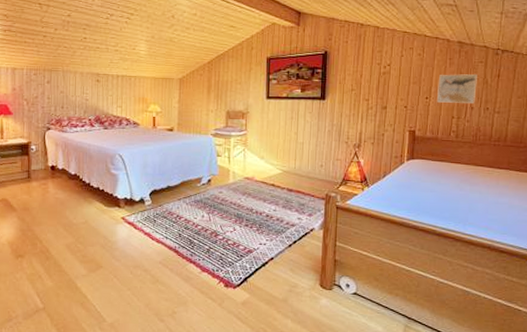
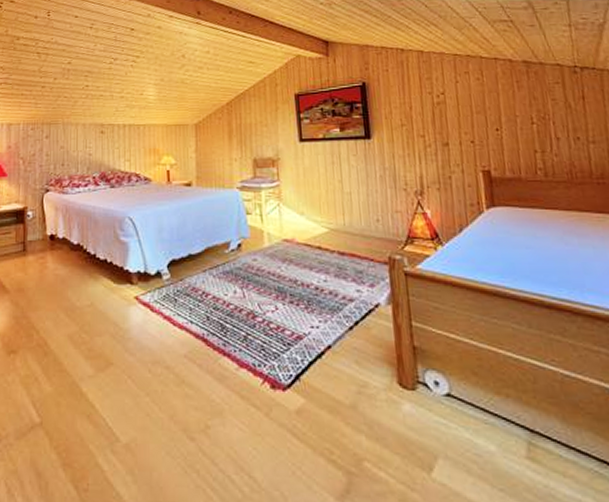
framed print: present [437,74,477,104] -> none [507,98,561,134]

